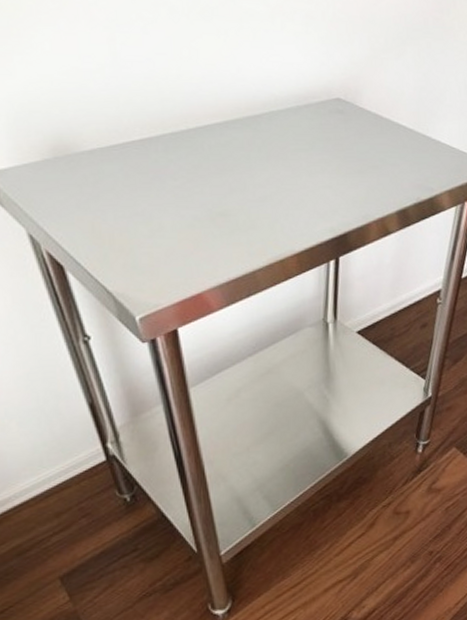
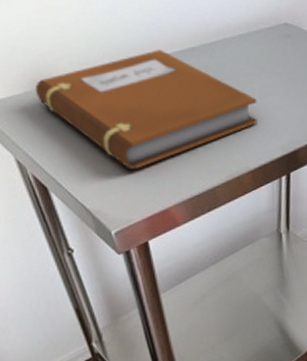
notebook: none [55,120,305,248] -> present [35,50,257,169]

